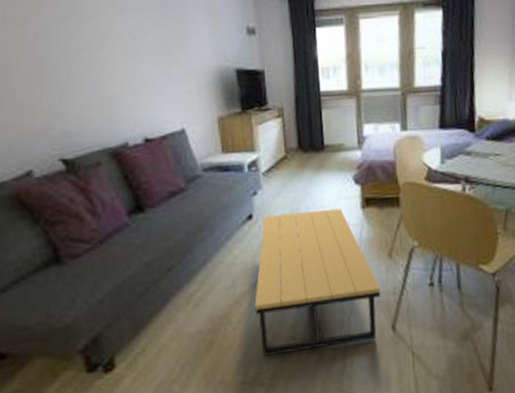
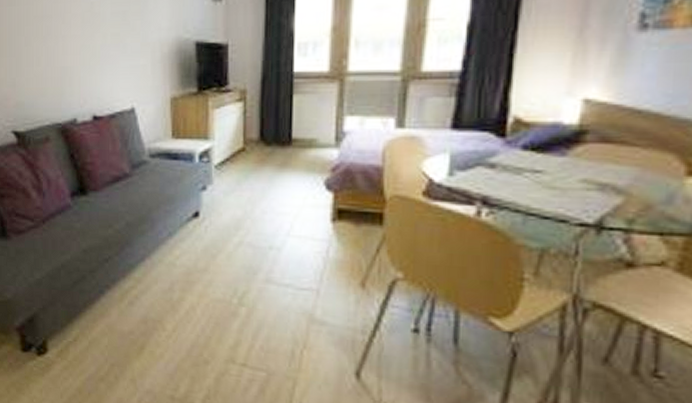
coffee table: present [254,208,381,356] -> none [192,215,346,383]

